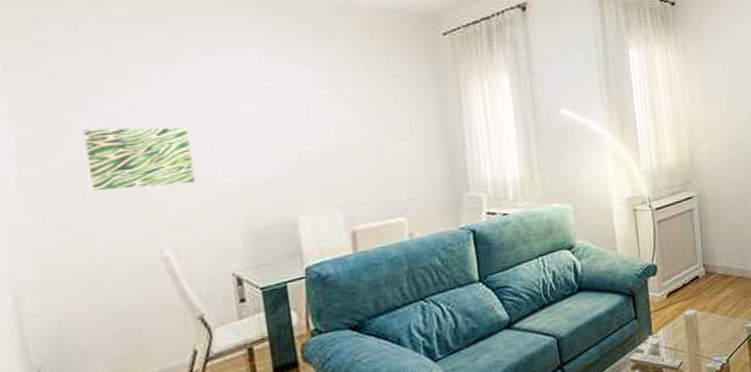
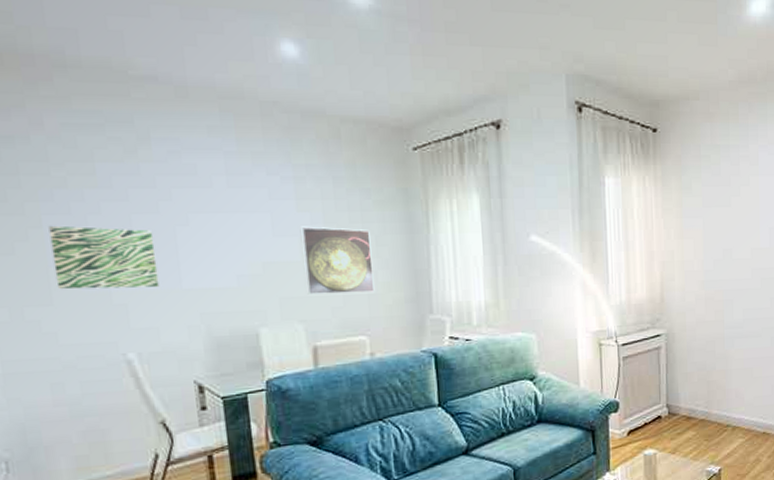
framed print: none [335,113,411,180] -> present [299,226,375,295]

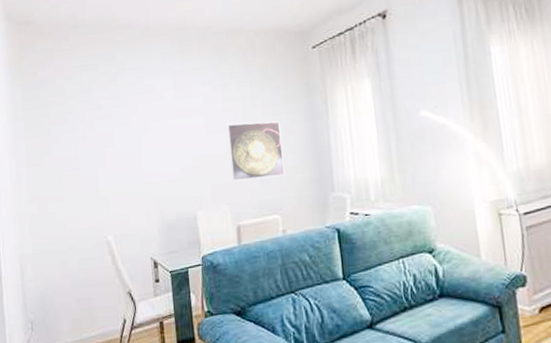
wall art: present [48,225,160,290] -> none [63,138,129,188]

